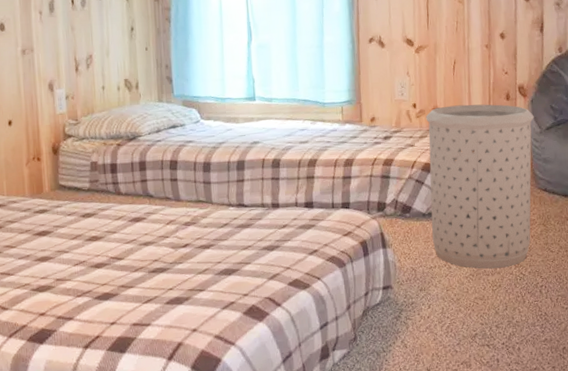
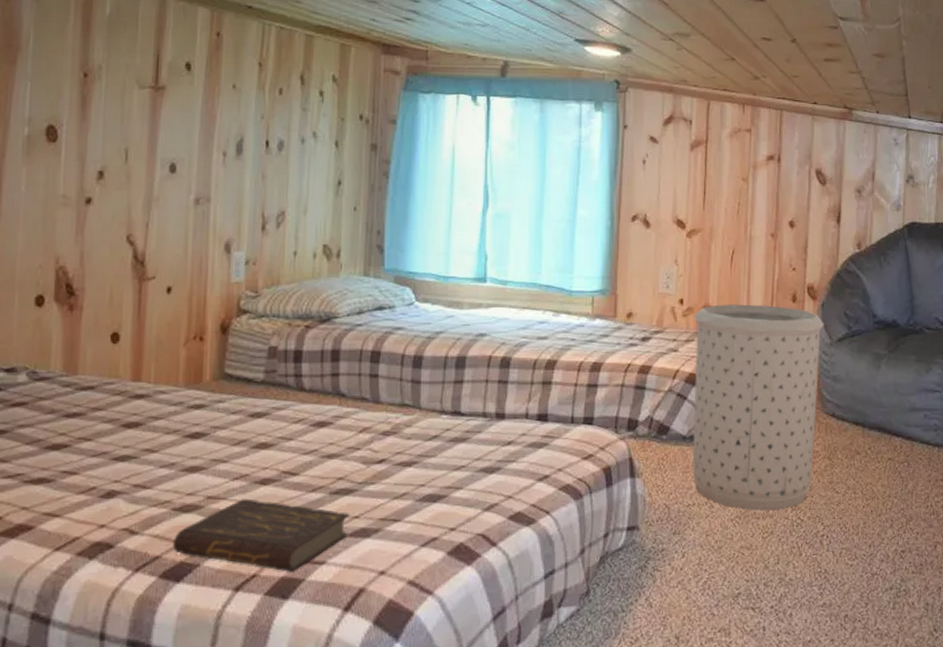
book: none [35,279,166,333] -> present [173,498,349,572]

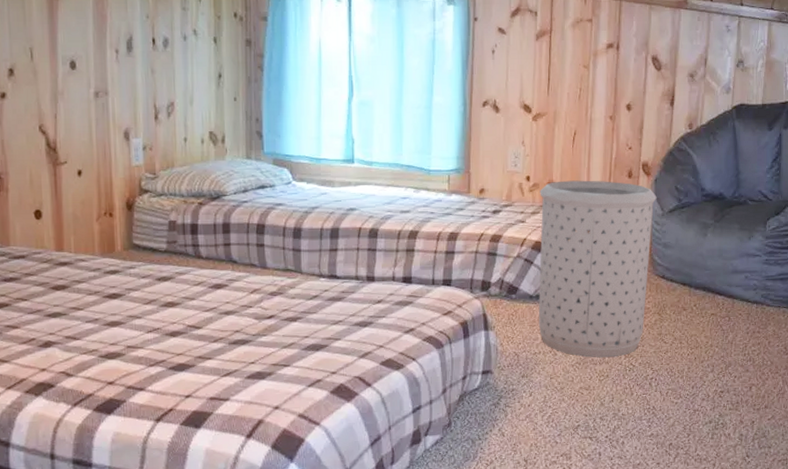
book: present [173,498,349,572] -> none [103,347,247,407]

